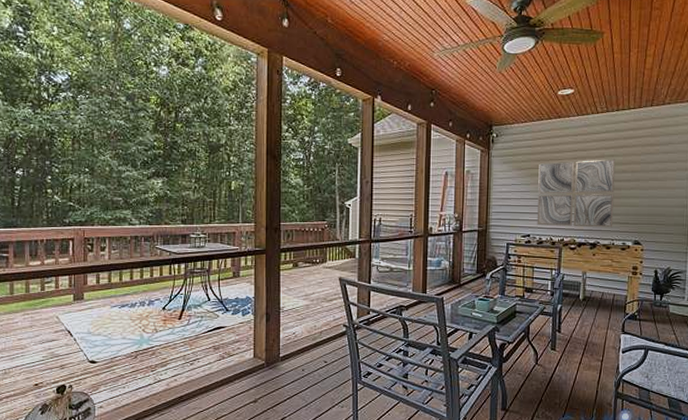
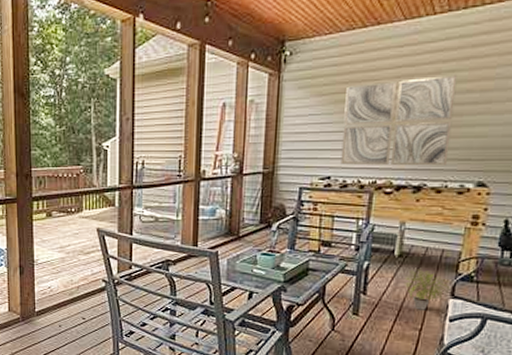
potted plant: none [588,310,621,344] -> present [404,269,451,310]

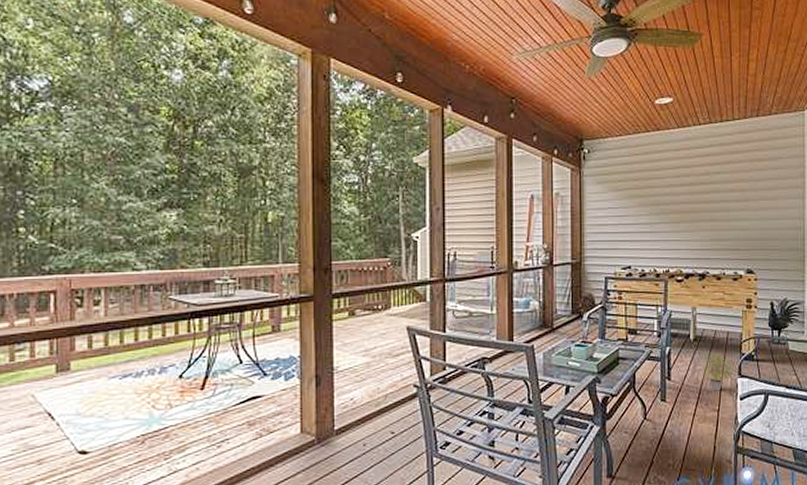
wall art: present [340,74,458,166] -> none [637,175,723,256]

